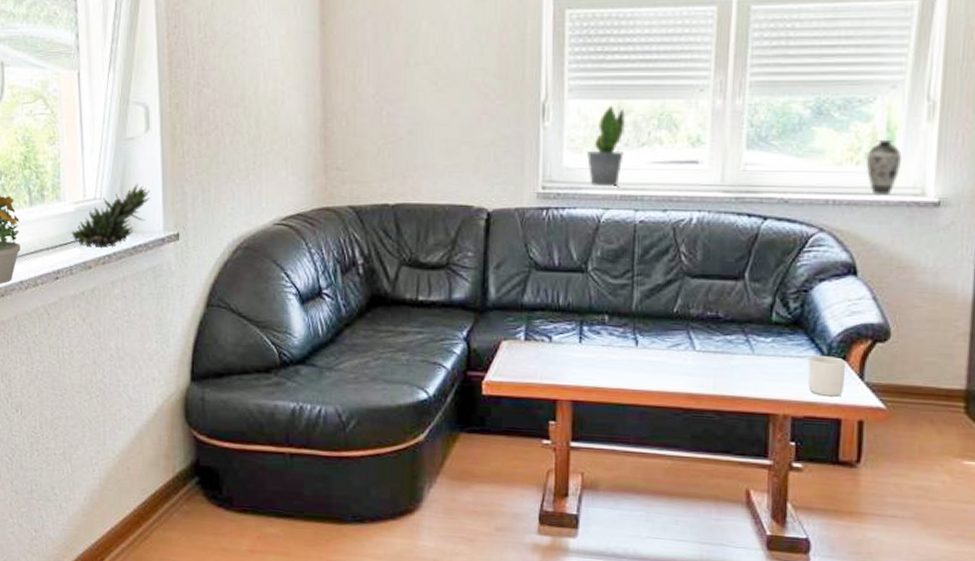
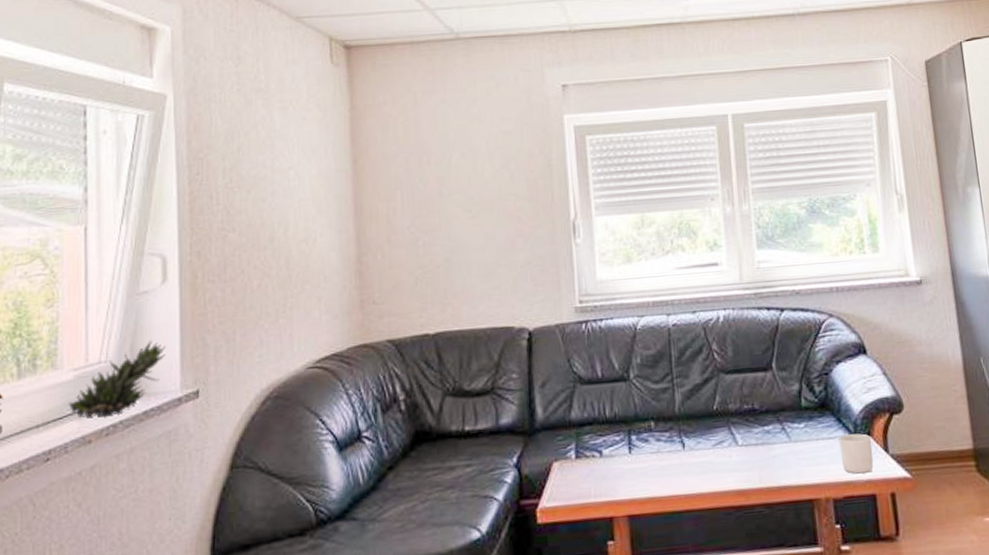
potted plant: present [587,105,626,186] -> none [618,219,652,295]
decorative vase: present [865,139,903,197] -> none [856,229,886,281]

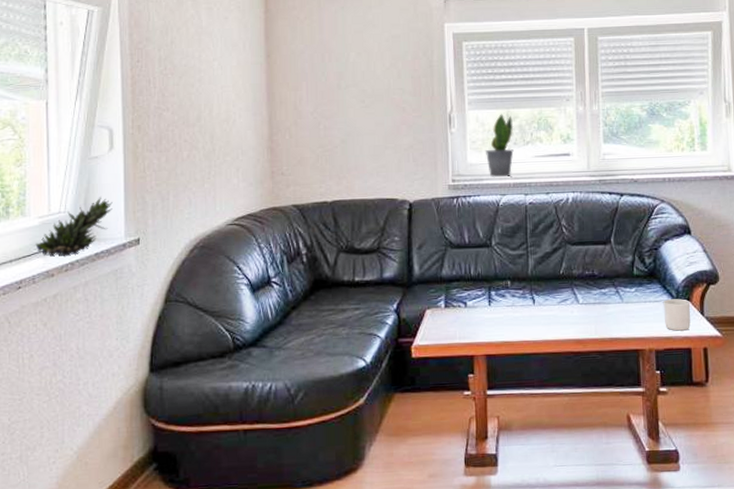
potted plant: none [618,219,652,295] -> present [486,114,514,177]

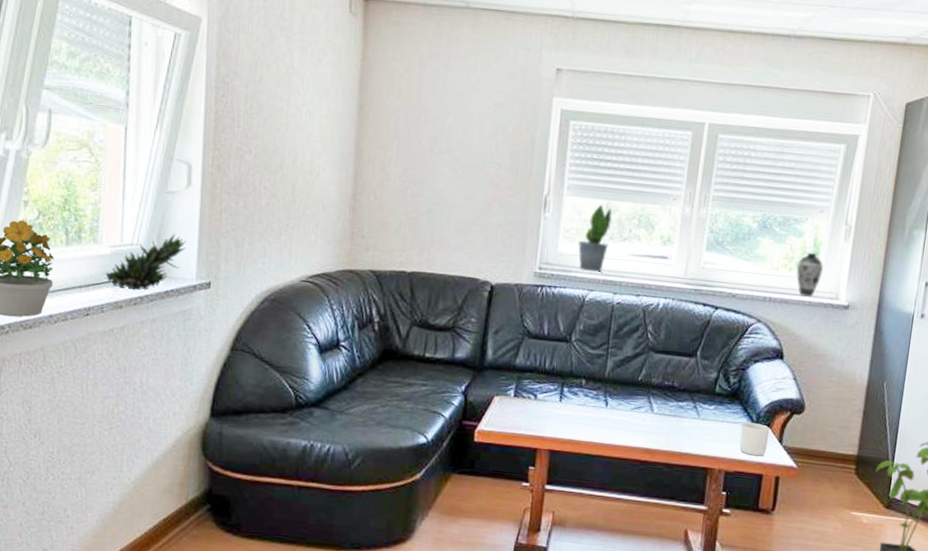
decorative vase: none [688,131,713,174] -> present [796,252,824,298]

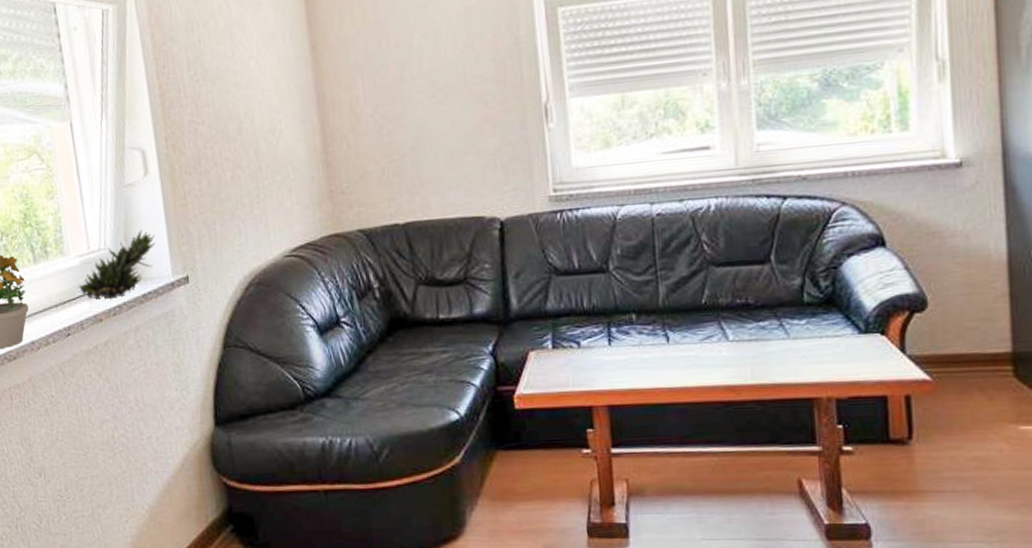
potted plant: present [578,204,613,272] -> none [595,99,633,183]
mug: present [739,422,770,457] -> none [846,332,886,374]
decorative vase: present [796,252,824,298] -> none [880,103,918,164]

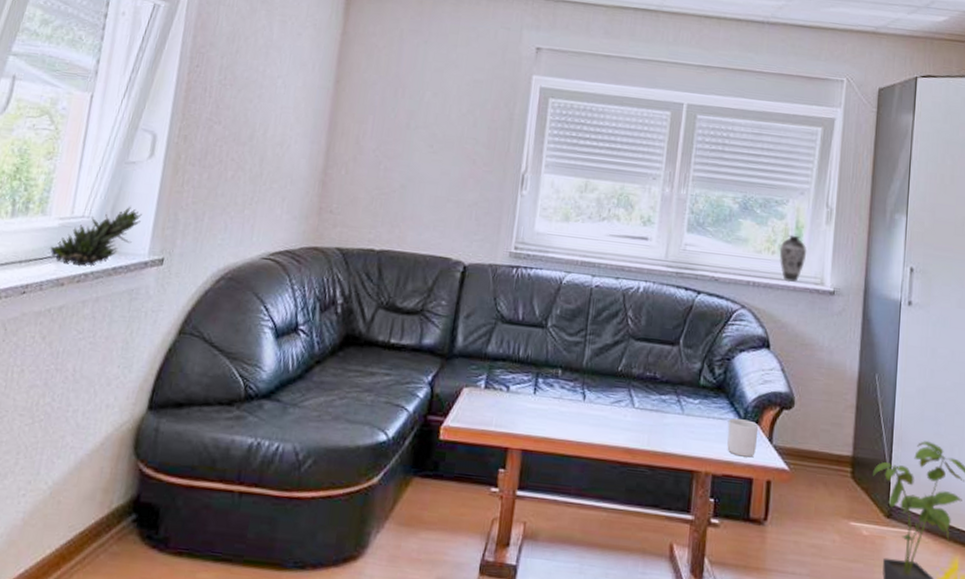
mug: none [846,332,886,374] -> present [727,418,759,458]
decorative vase: none [880,103,918,164] -> present [779,234,807,283]

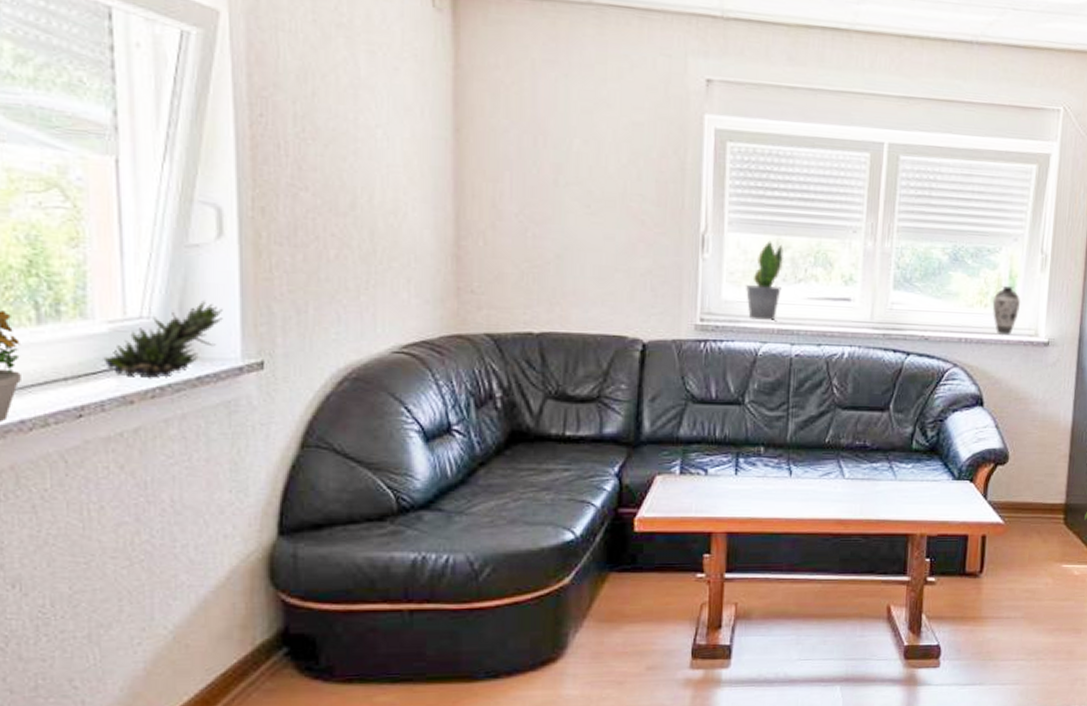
potted plant: none [555,182,591,253] -> present [746,241,784,320]
mug: present [727,418,759,458] -> none [941,479,973,515]

